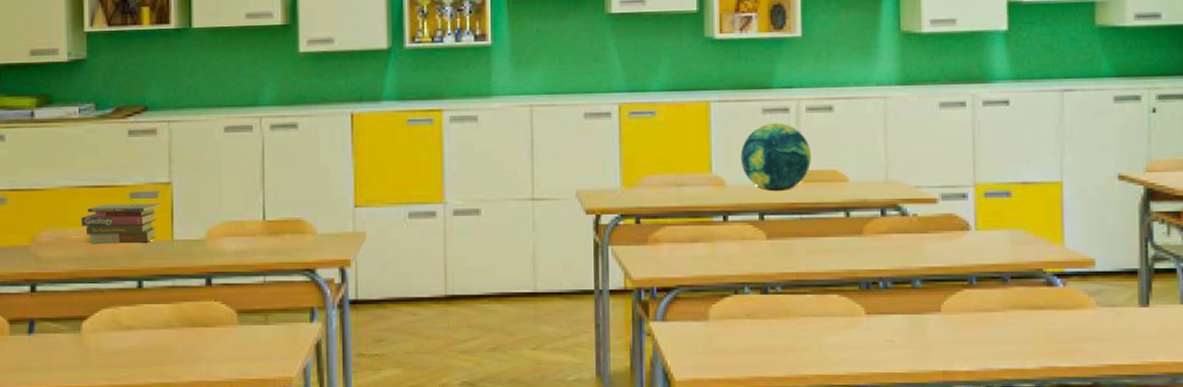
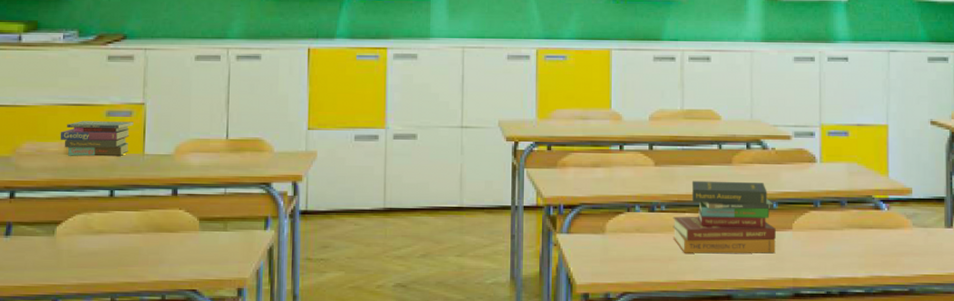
globe: present [740,122,812,192] -> none [635,69,693,126]
books: none [790,255,921,343] -> present [672,180,776,254]

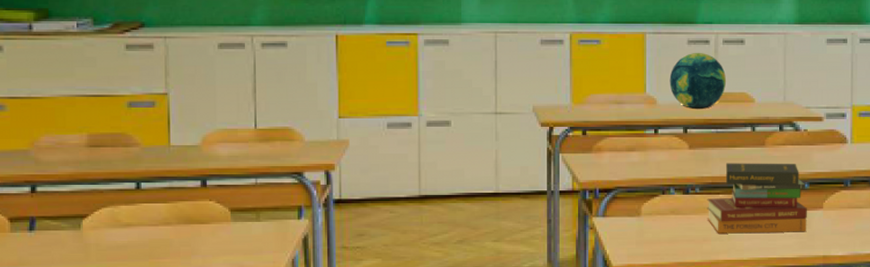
books: present [60,121,134,157] -> none [80,112,157,149]
globe: none [635,69,693,126] -> present [669,52,727,110]

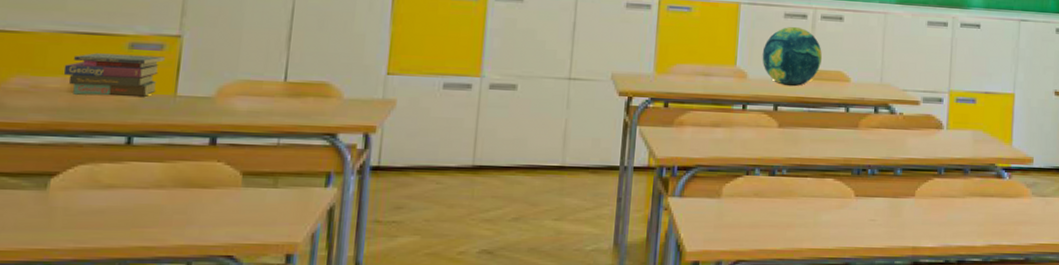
books: none [80,112,157,149] -> present [63,53,165,97]
books: present [707,163,807,234] -> none [792,144,899,221]

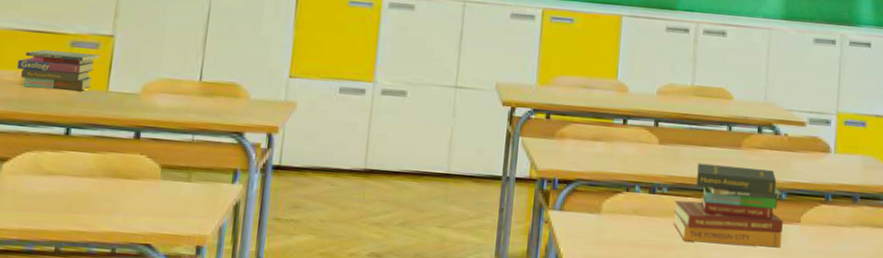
globe: present [762,26,823,87] -> none [643,40,705,103]
books: none [792,144,899,221] -> present [672,163,783,248]

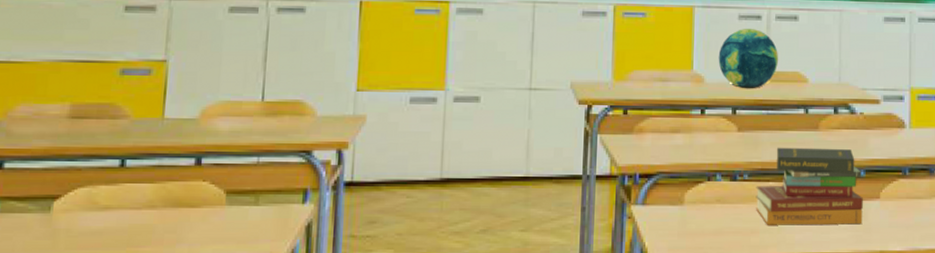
books: present [17,49,100,91] -> none [62,80,153,121]
globe: none [643,40,705,103] -> present [718,28,779,89]

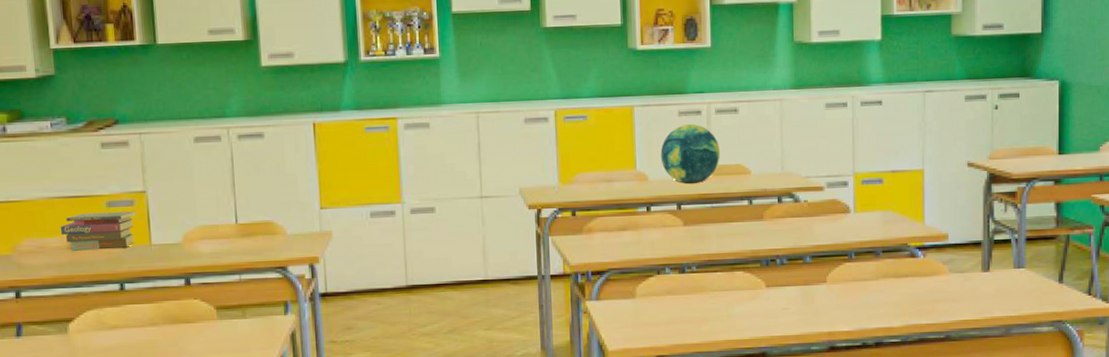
books: none [62,80,153,121] -> present [60,211,137,251]
books: present [755,147,863,225] -> none [704,237,810,313]

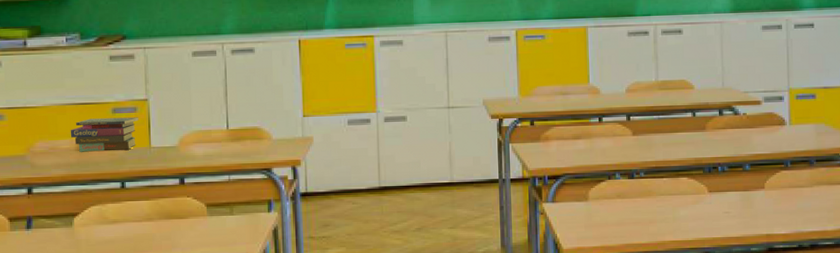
globe: present [660,123,721,185] -> none [611,43,667,98]

